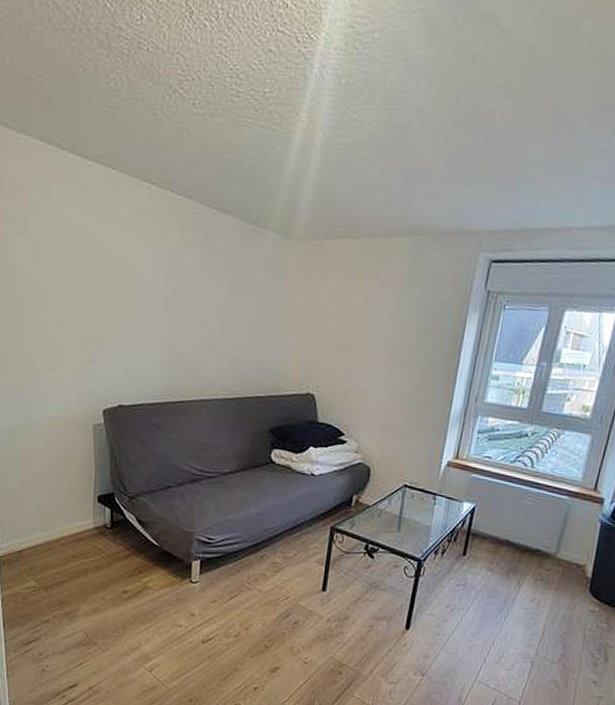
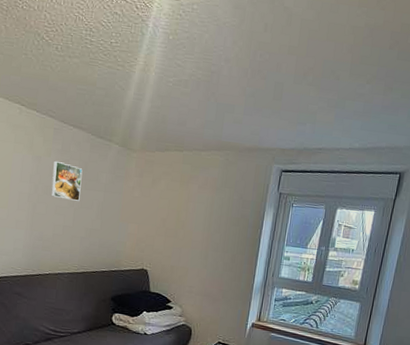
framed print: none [192,255,231,308] -> present [51,160,83,201]

